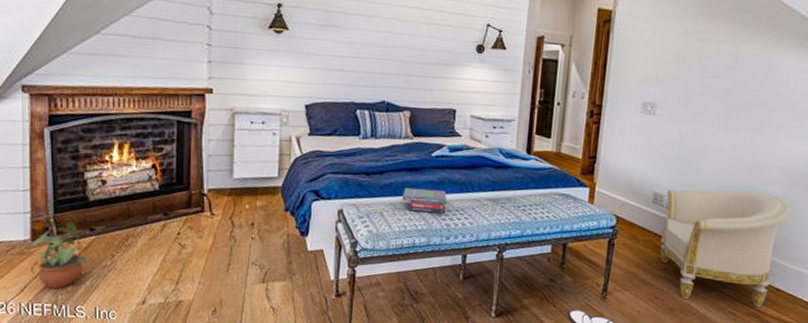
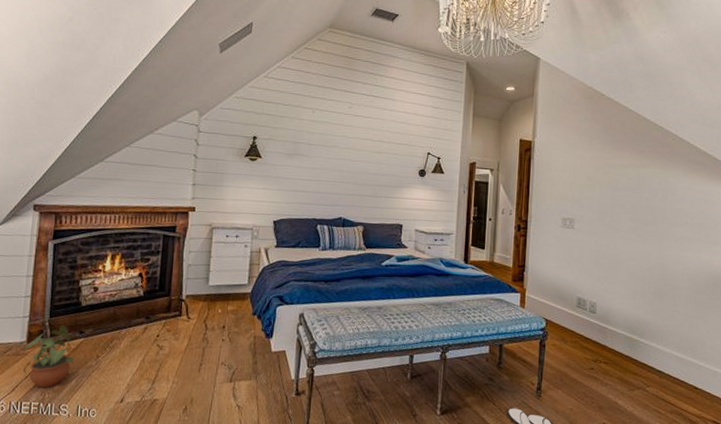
books: present [403,187,447,215] -> none [356,293,396,318]
armchair: present [660,189,790,308] -> none [586,295,699,406]

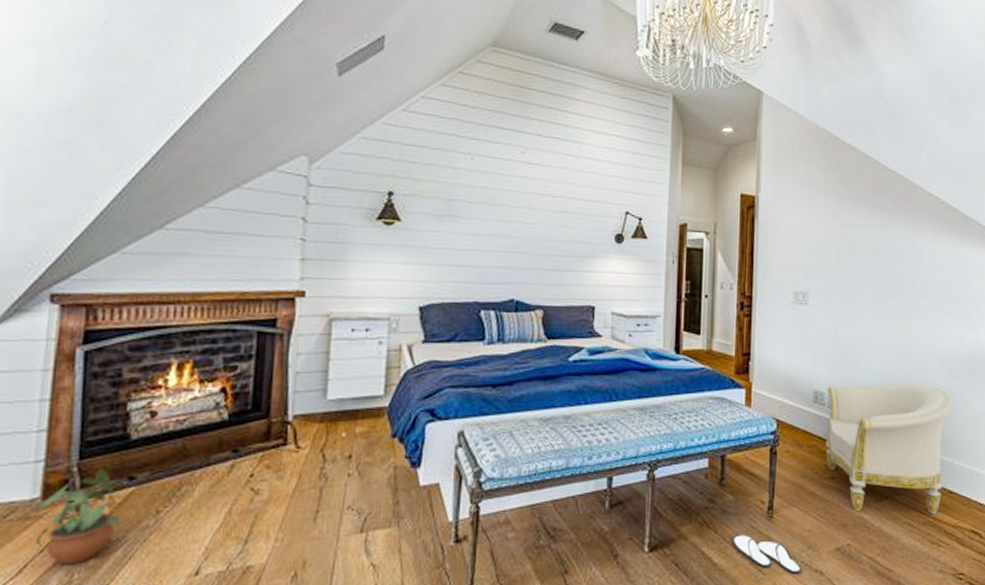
armchair: none [586,295,699,406] -> present [826,383,952,515]

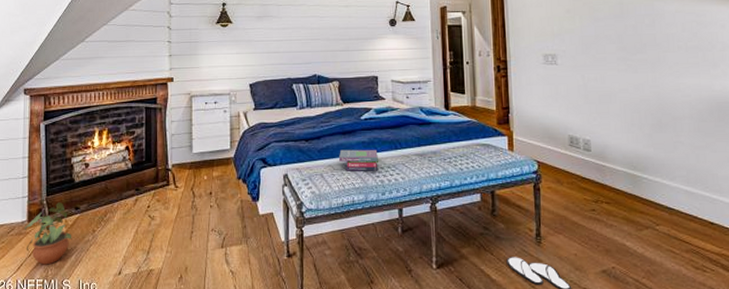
books: none [536,400,588,430] -> present [339,149,379,172]
armchair: present [826,383,952,515] -> none [581,127,706,243]

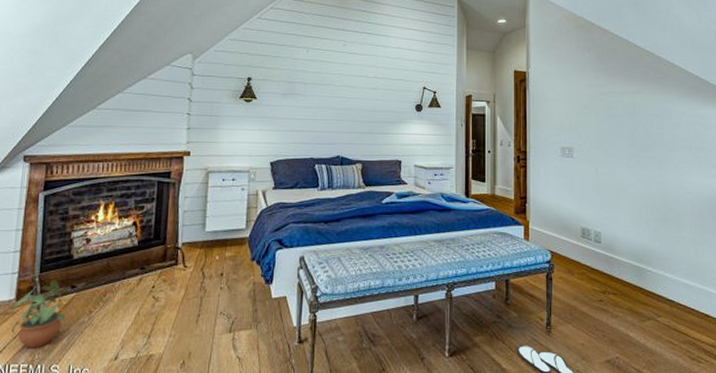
books: present [339,149,379,172] -> none [358,233,398,257]

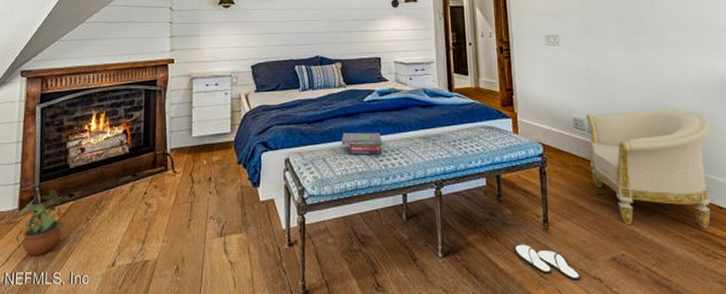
books: none [358,233,398,257] -> present [342,132,383,156]
armchair: none [593,222,704,335] -> present [586,108,711,229]

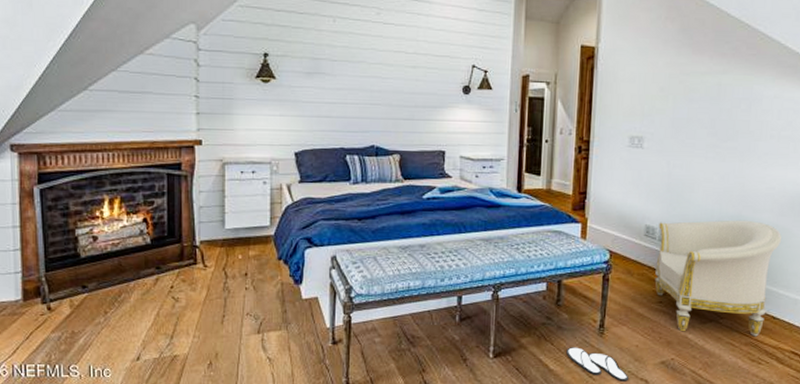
potted plant: present [14,189,65,256] -> none [18,280,80,349]
books: present [342,132,383,156] -> none [396,231,440,257]

